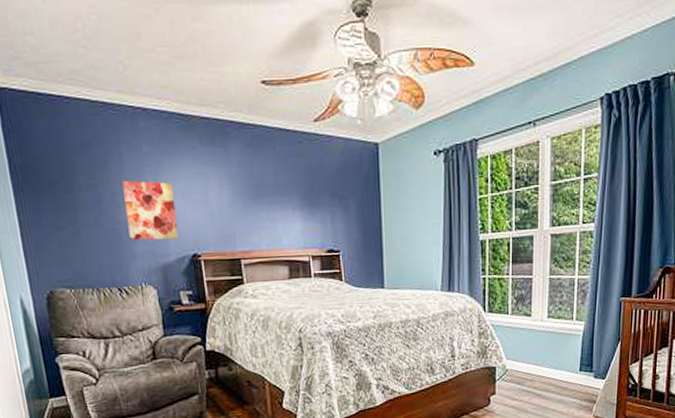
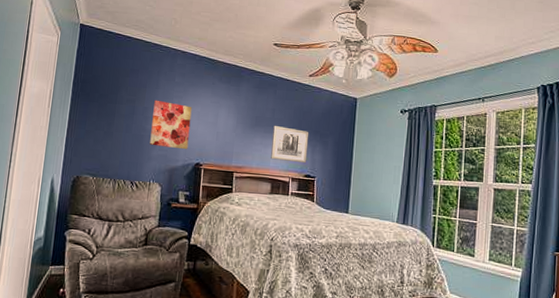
wall art: none [279,193,327,237] -> present [271,126,309,164]

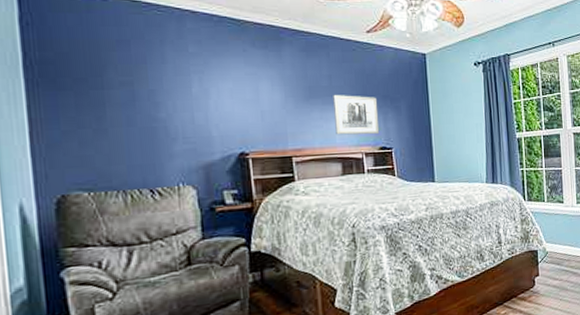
wall art: present [150,99,192,150] -> none [163,78,225,139]

